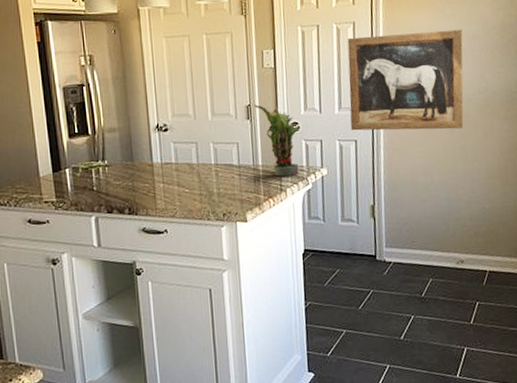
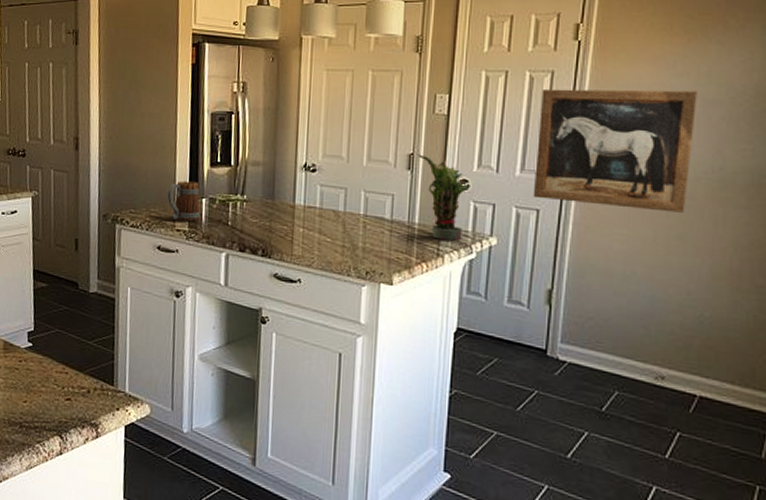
mug: none [30,154,66,193] -> present [167,181,200,222]

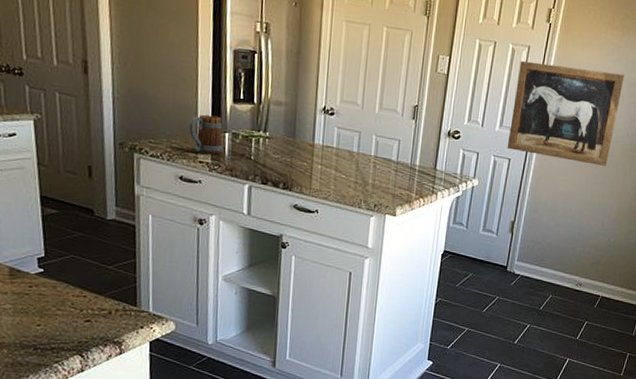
potted plant: present [417,154,469,241] -> none [421,106,460,181]

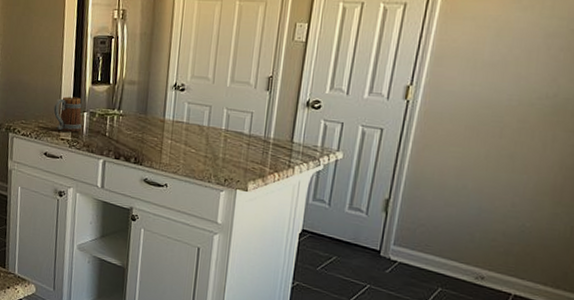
wall art: present [507,60,625,166] -> none [378,19,540,134]

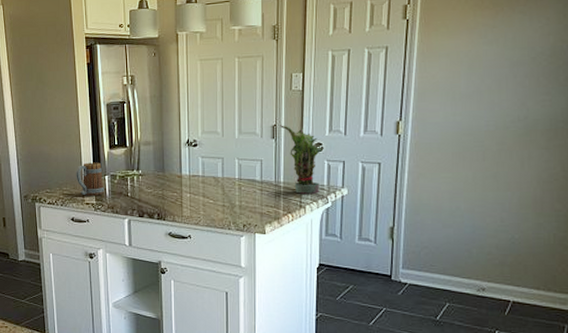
potted plant: none [276,77,321,154] -> present [279,125,323,194]

